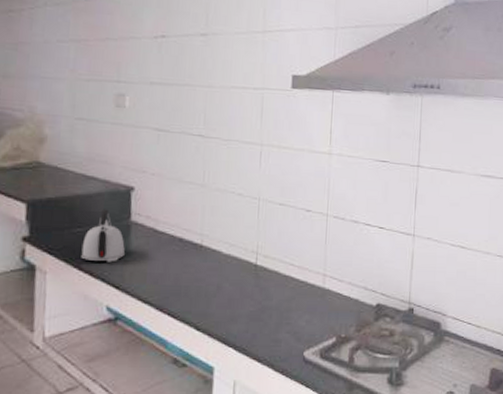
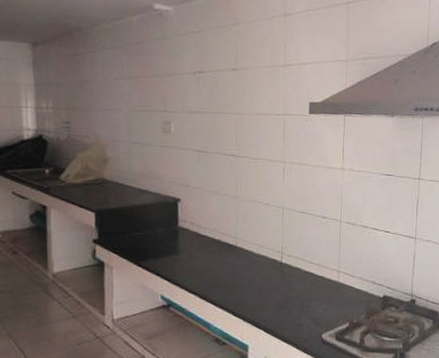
kettle: present [81,209,125,262] -> none [139,217,174,260]

